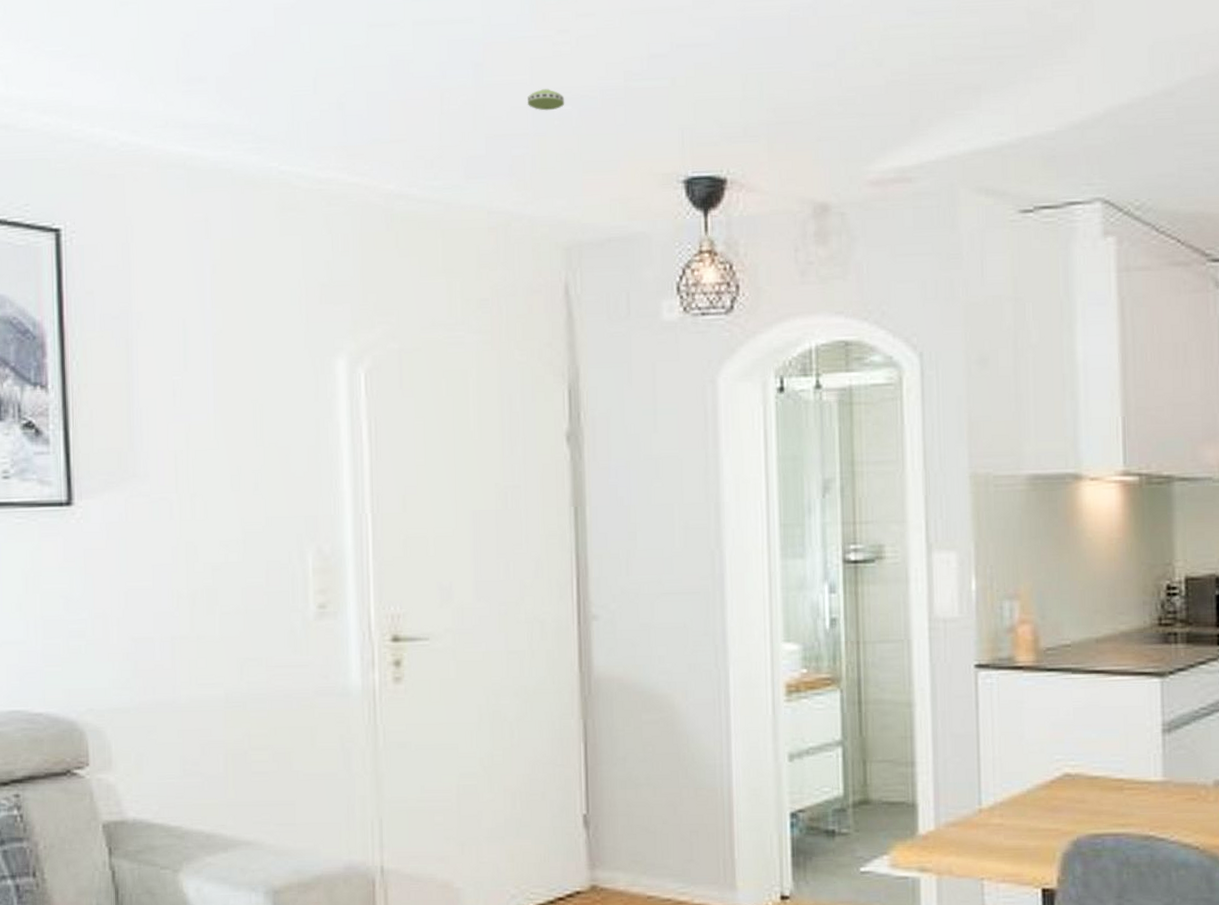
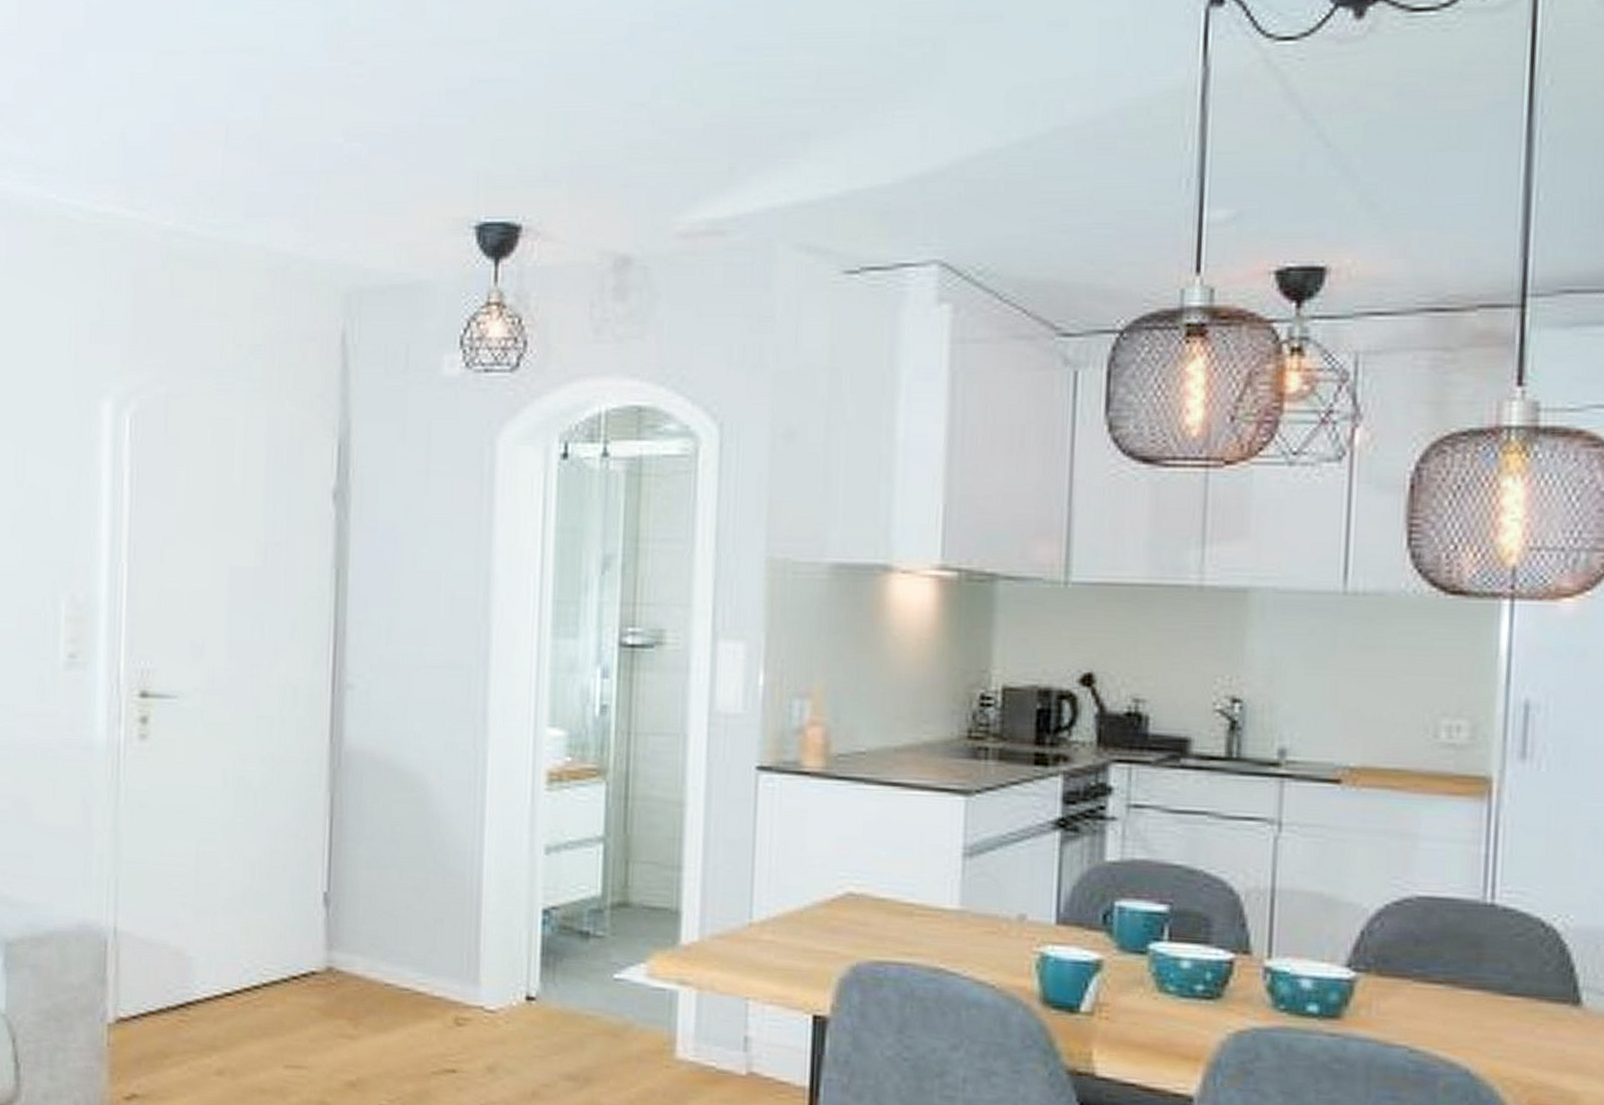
smoke detector: present [528,89,565,111] -> none [316,124,355,147]

